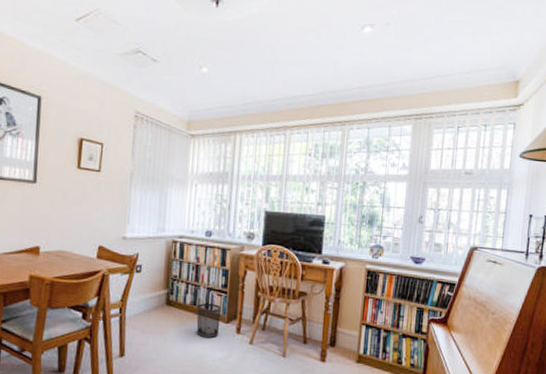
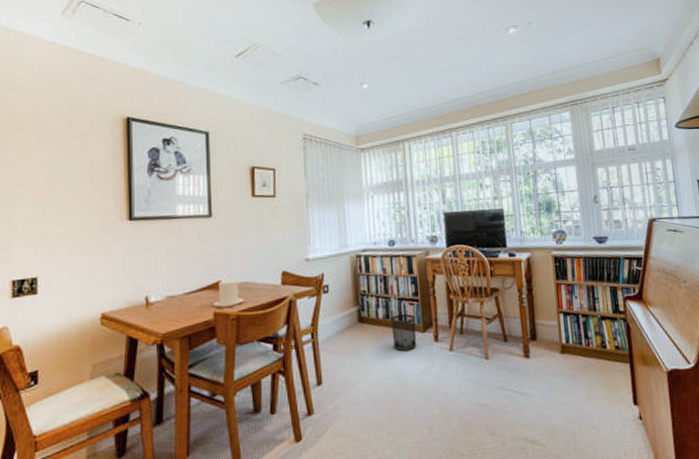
candle: none [29,246,60,272] -> present [213,279,245,307]

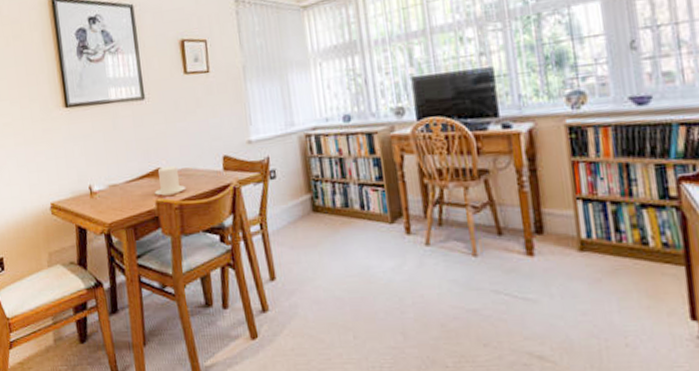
waste bin: present [390,314,417,352] -> none [349,202,384,246]

